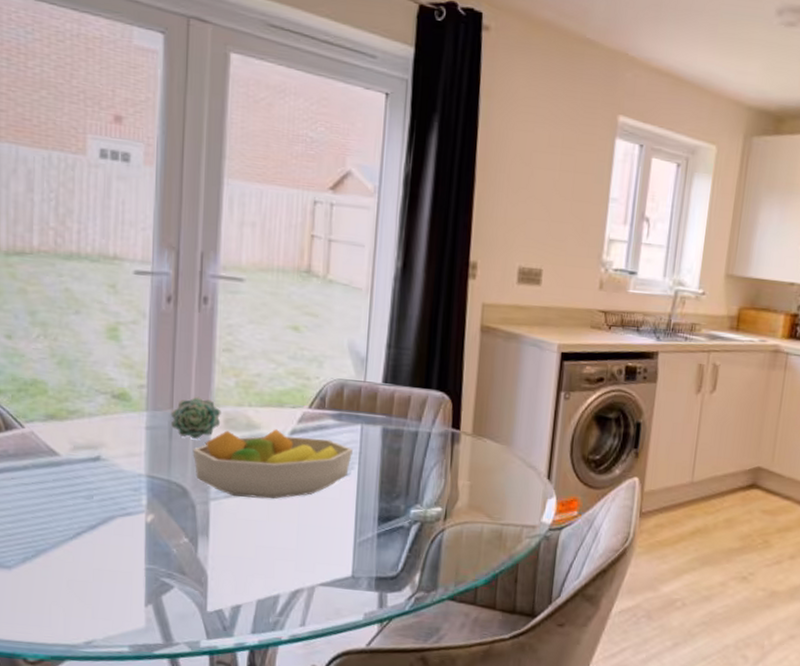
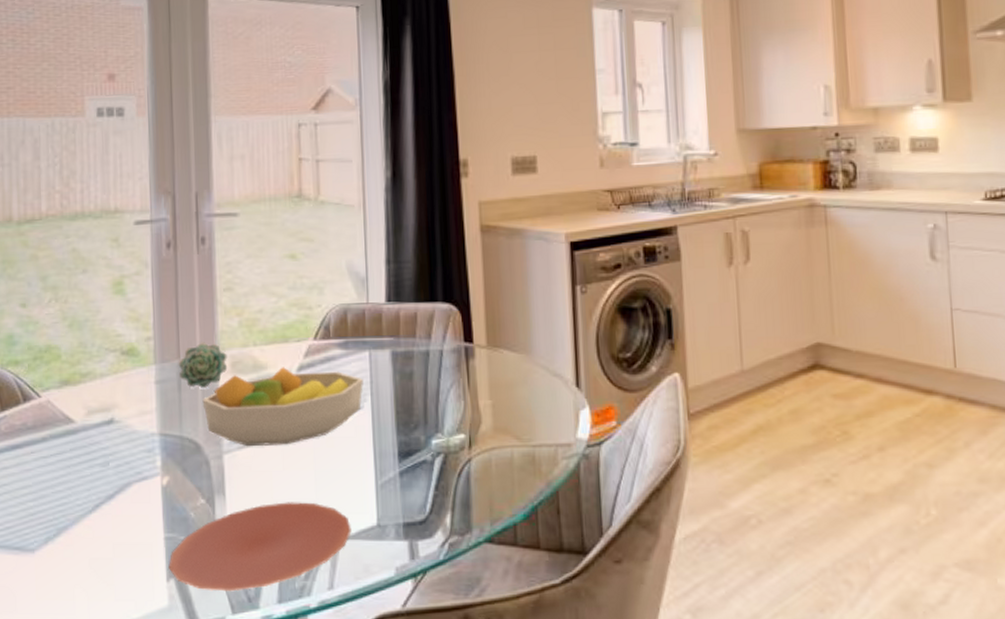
plate: none [148,548,327,620] -> present [168,502,352,592]

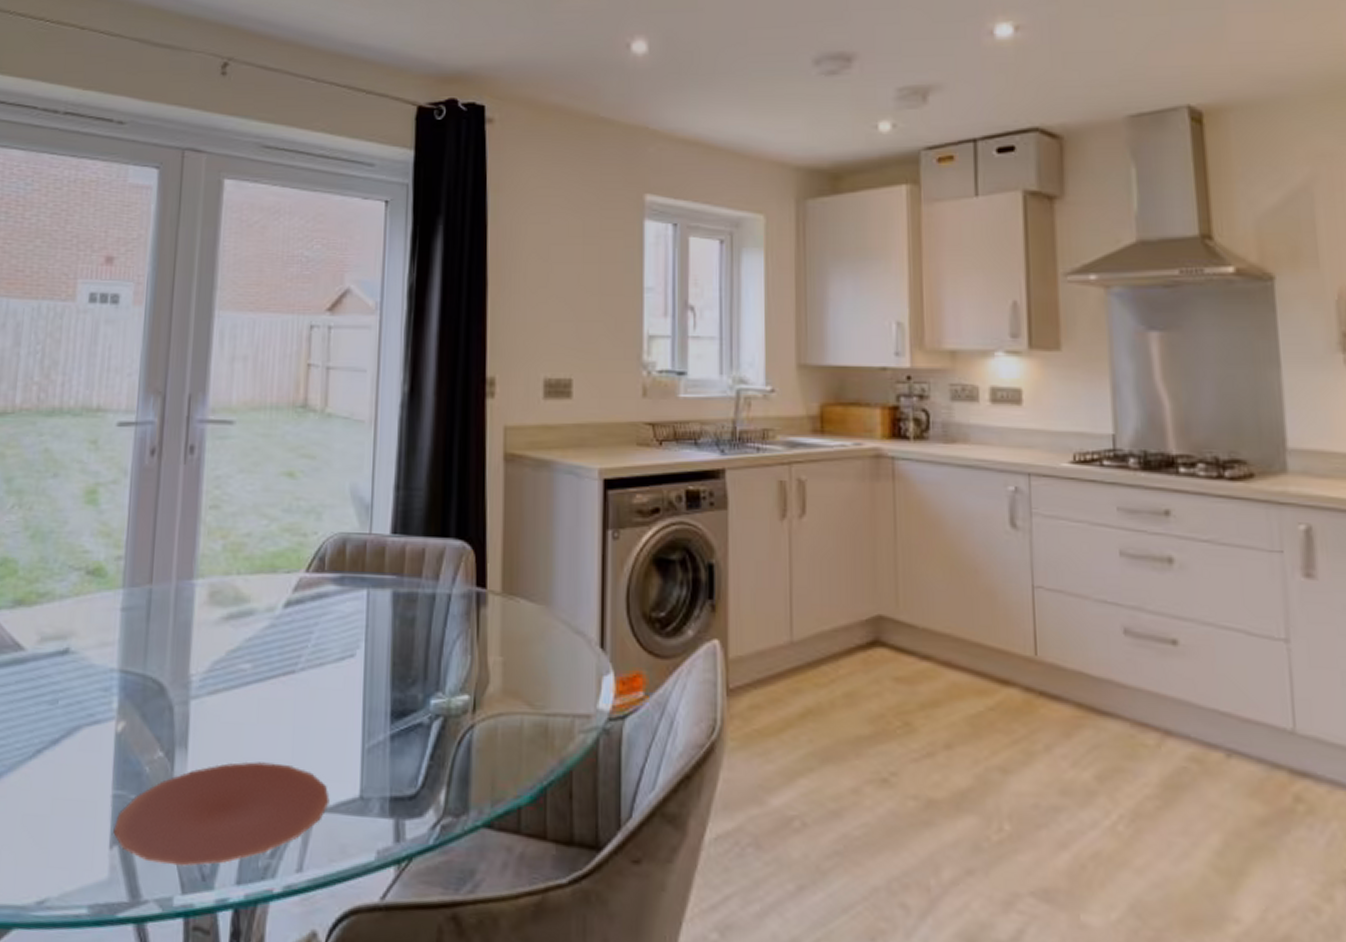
succulent plant: present [178,342,228,388] -> none [148,566,206,620]
fruit bowl: present [202,367,363,446] -> none [172,601,358,694]

